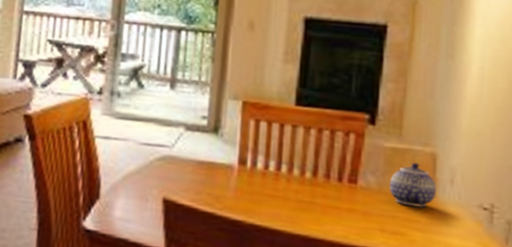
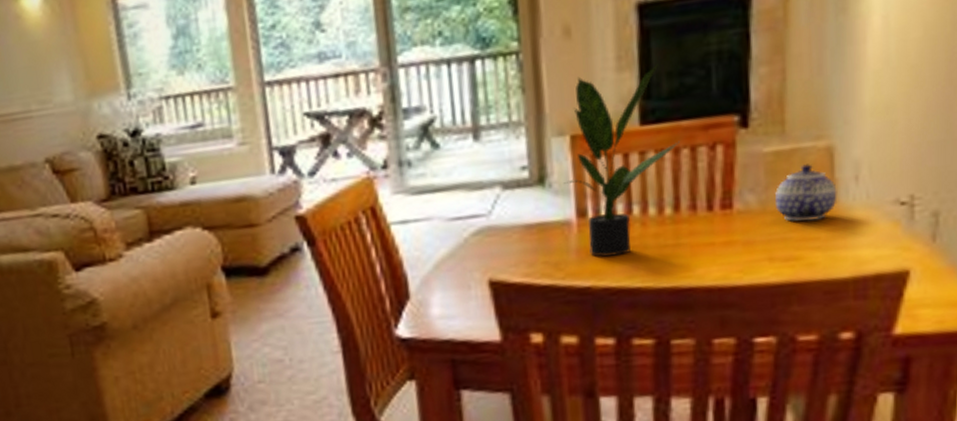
potted plant: none [233,59,323,201] -> present [564,64,680,257]

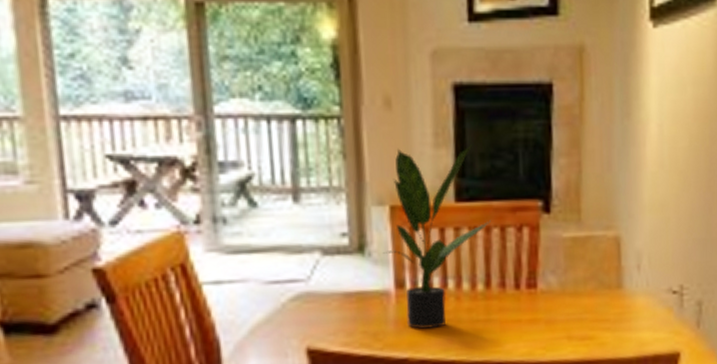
teapot: present [775,164,837,222] -> none [573,251,624,304]

